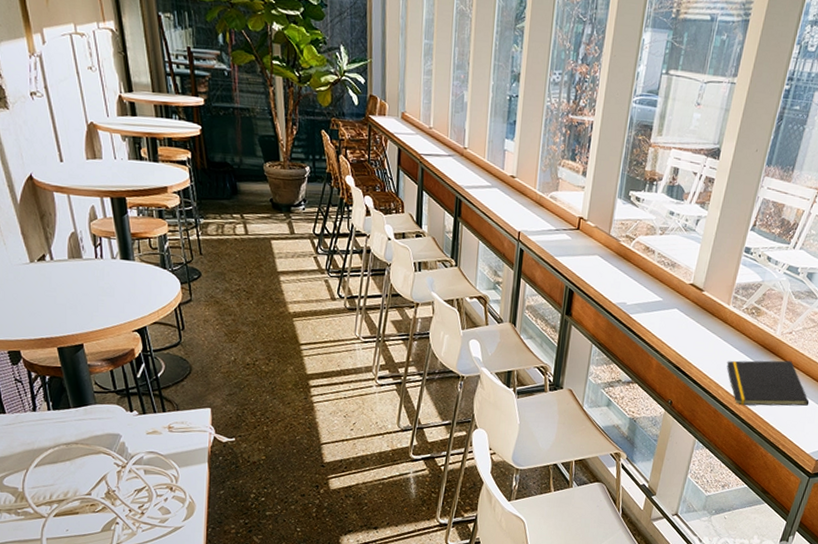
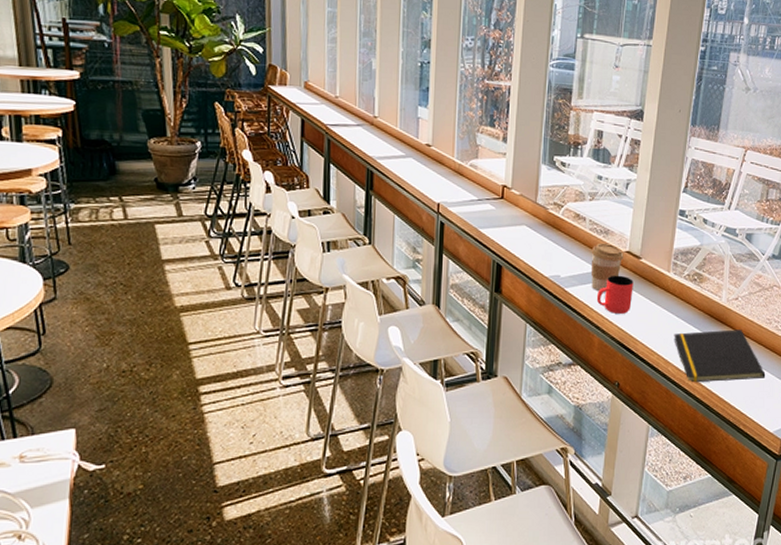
coffee cup: none [654,274,688,320] -> present [591,242,624,292]
cup: none [658,305,694,341] -> present [596,275,633,314]

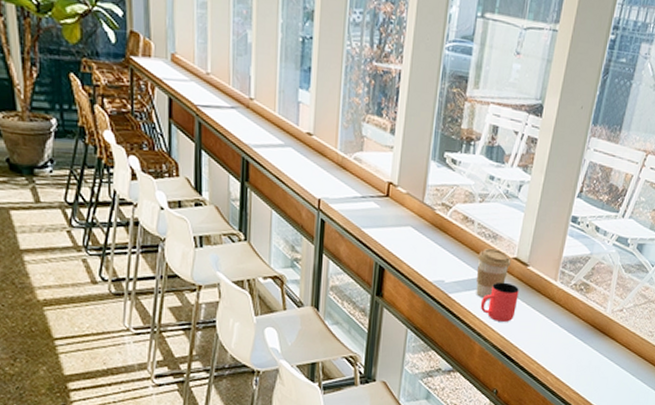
notepad: present [674,329,766,383] -> none [555,341,642,392]

